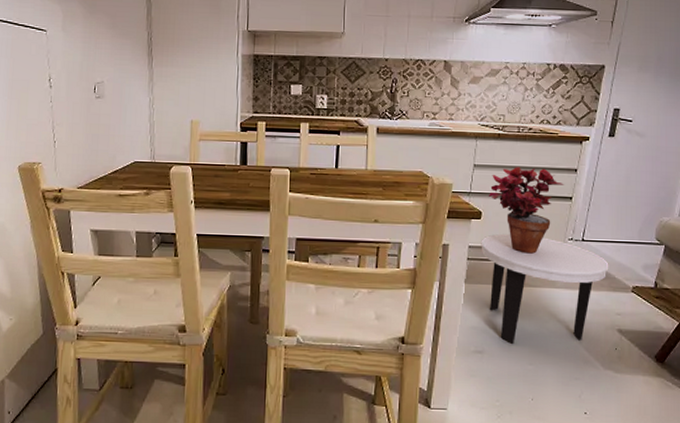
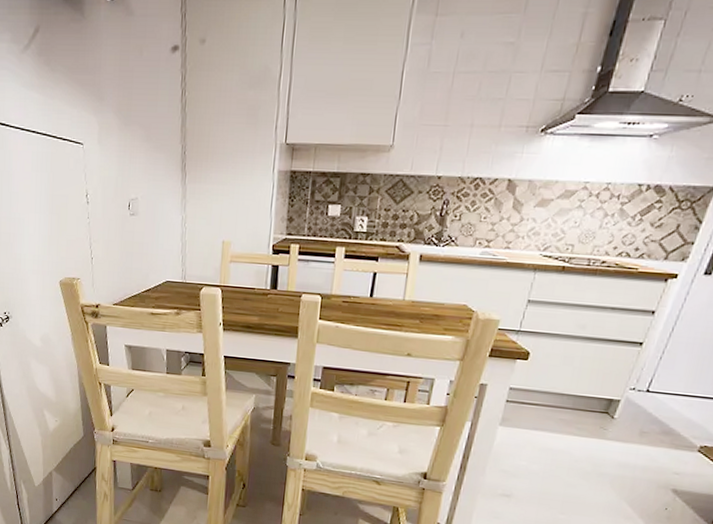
side table: present [481,233,609,344] -> none [523,377,676,496]
potted plant: present [488,167,564,254] -> none [540,305,635,402]

